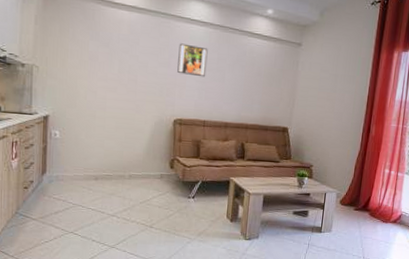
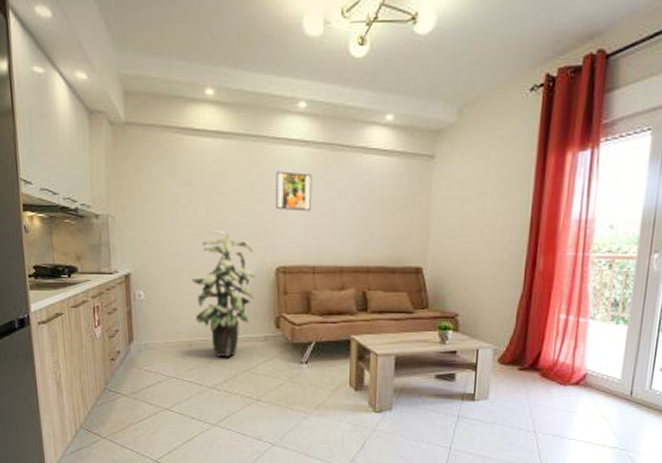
indoor plant: none [102,85,157,190] -> present [191,230,256,357]

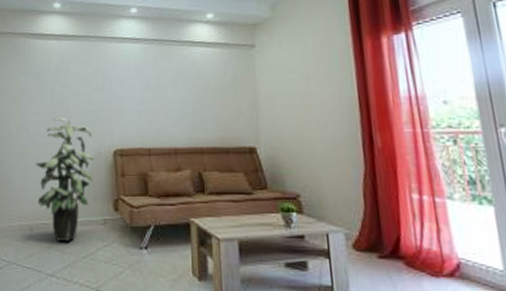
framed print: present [276,171,312,212] -> none [112,64,145,98]

